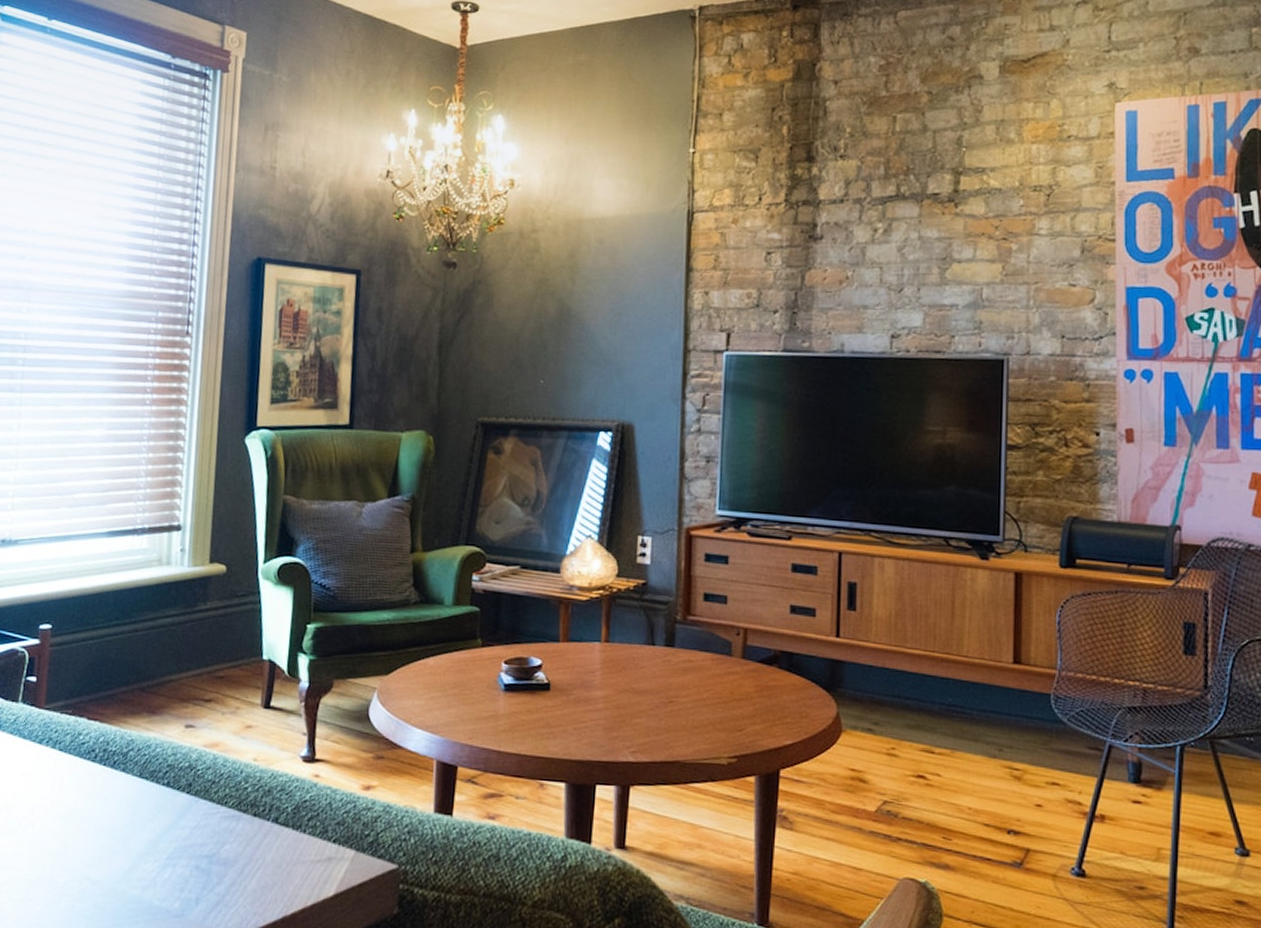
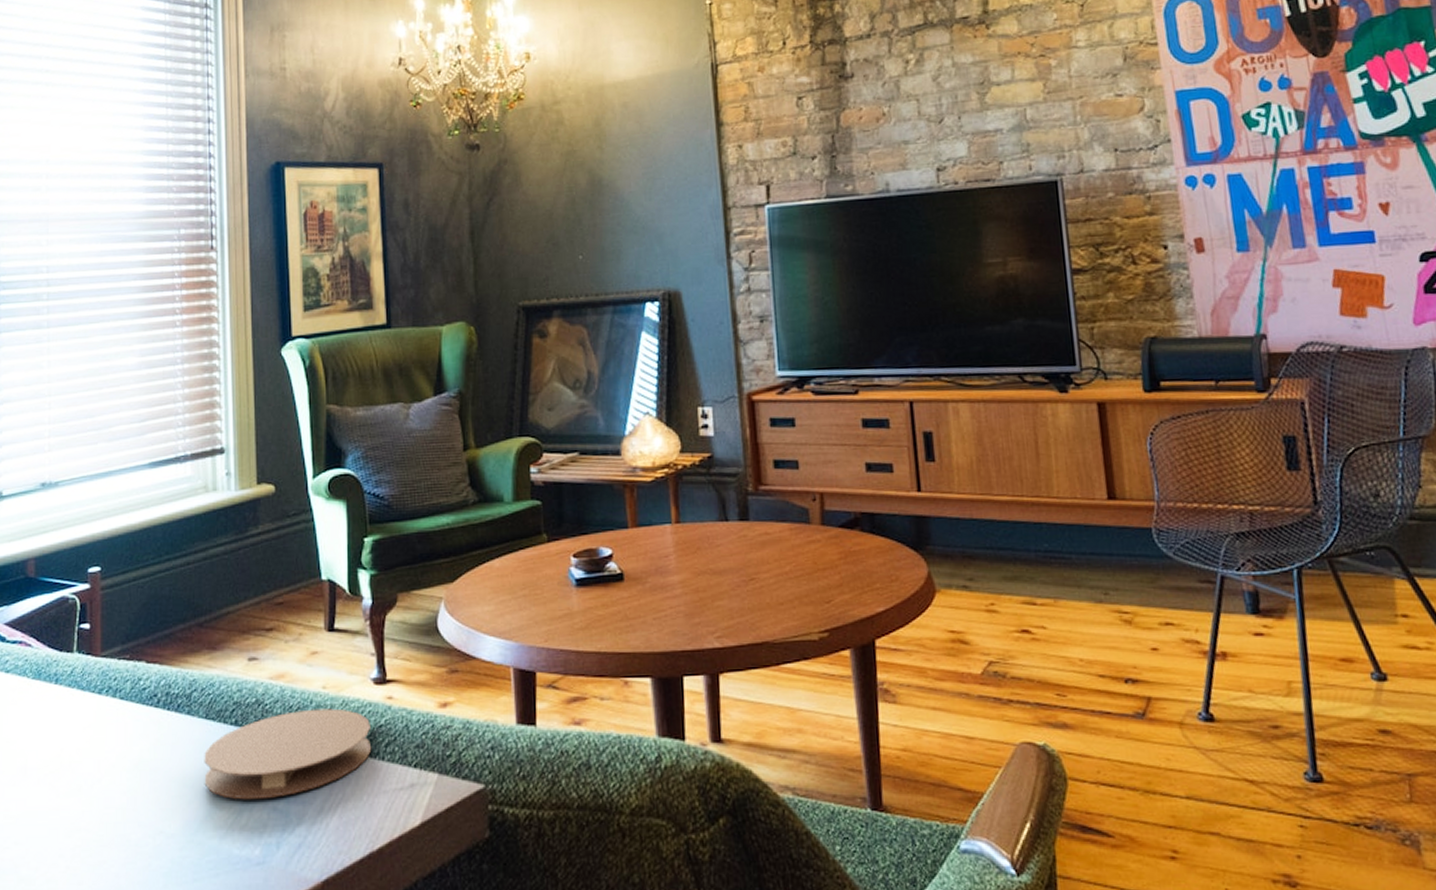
coaster: none [132,778,297,857] -> present [204,708,372,800]

